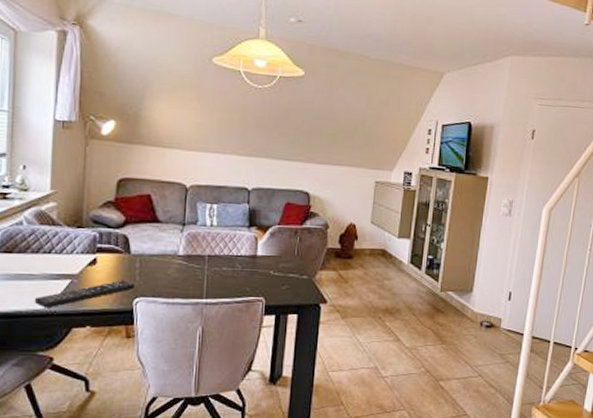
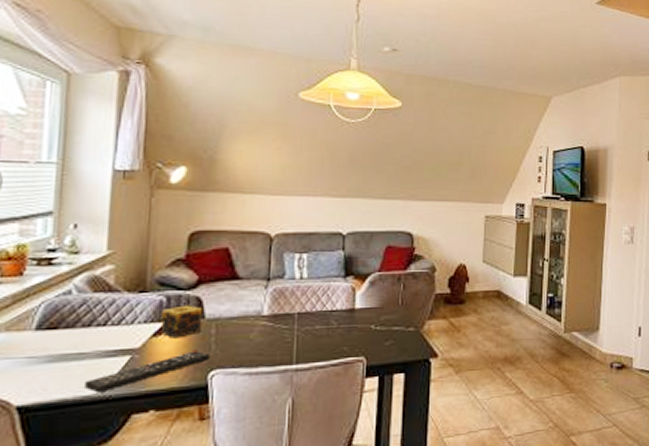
candle: none [94,241,130,269] -> present [160,305,203,339]

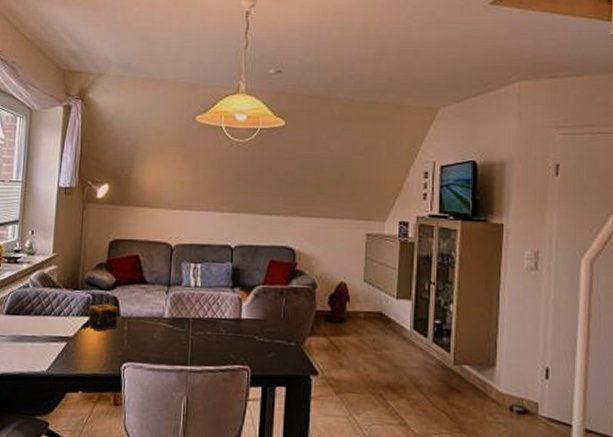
remote control: present [83,351,210,393] -> none [34,344,123,371]

